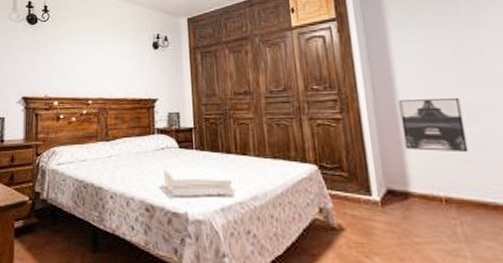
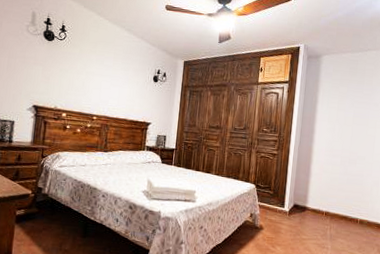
wall art: present [398,97,469,153] -> none [311,146,349,185]

